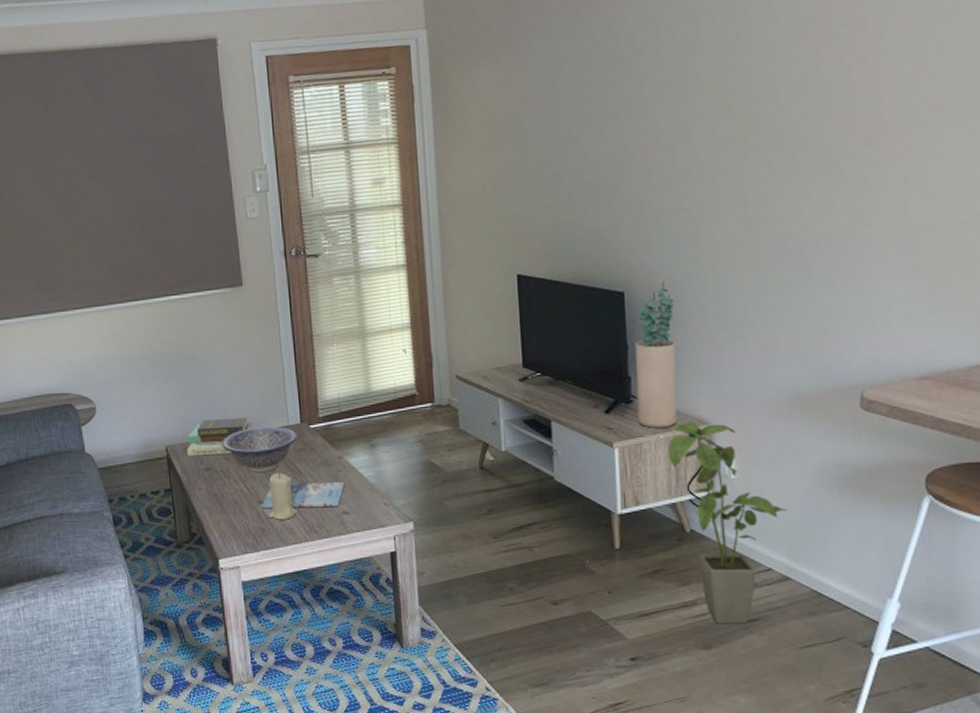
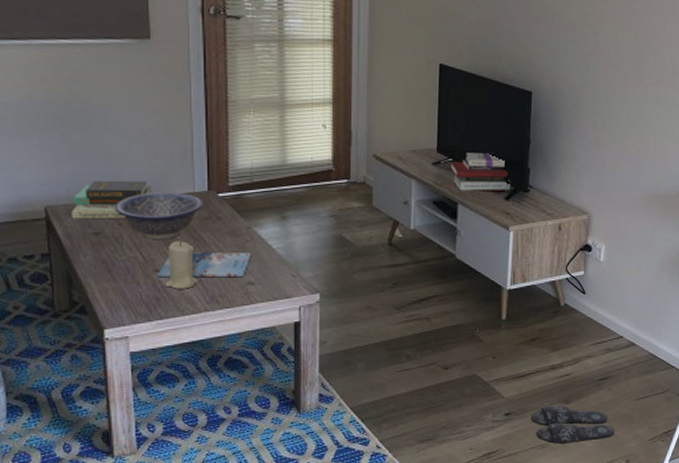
books: none [538,364,610,407] -> present [450,153,511,192]
vase: present [635,281,678,428] -> none [532,85,572,215]
slippers: none [662,650,775,698] -> present [530,404,615,444]
house plant: present [667,422,788,624] -> none [553,212,640,383]

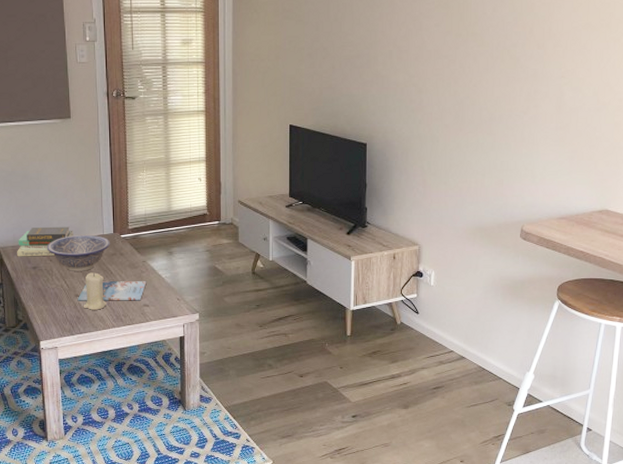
books: present [450,153,511,192] -> none [300,196,351,228]
slippers: present [530,404,615,444] -> none [374,409,449,443]

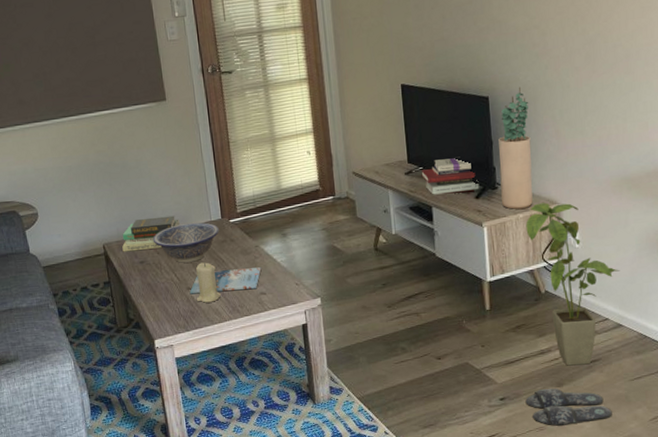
books: none [300,196,351,228] -> present [421,158,479,195]
vase: none [370,137,401,247] -> present [498,86,533,210]
slippers: none [374,409,449,443] -> present [525,388,612,426]
house plant: none [389,243,467,391] -> present [525,203,620,366]

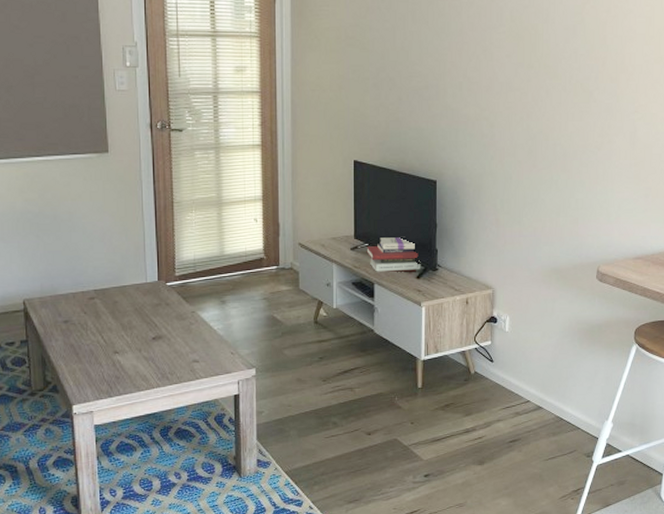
books: present [122,215,180,252] -> none [45,274,112,310]
decorative bowl: present [152,222,220,263] -> none [80,283,155,325]
magazine: present [189,267,262,295] -> none [116,334,196,359]
candle: present [196,262,221,303] -> none [123,325,150,368]
vase: present [498,86,533,210] -> none [441,174,473,291]
house plant: present [525,203,620,366] -> none [461,287,544,445]
slippers: present [525,388,612,426] -> none [448,466,527,503]

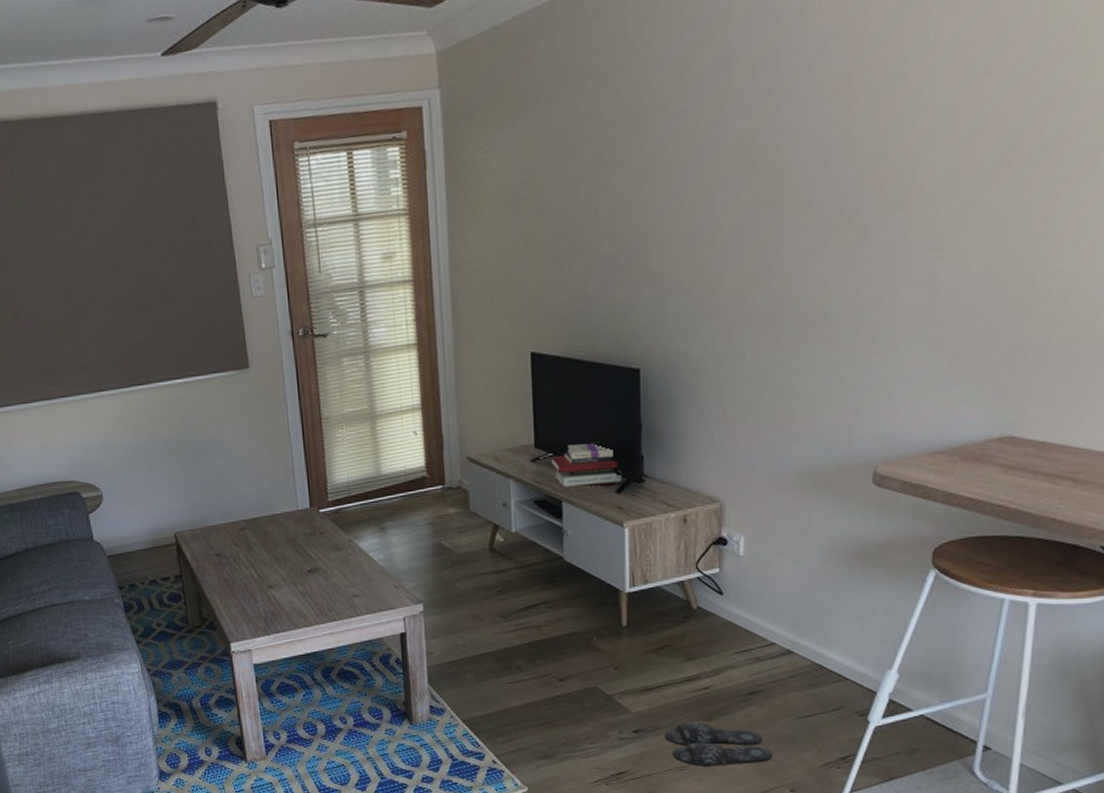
slippers: none [448,466,527,503] -> present [664,721,772,766]

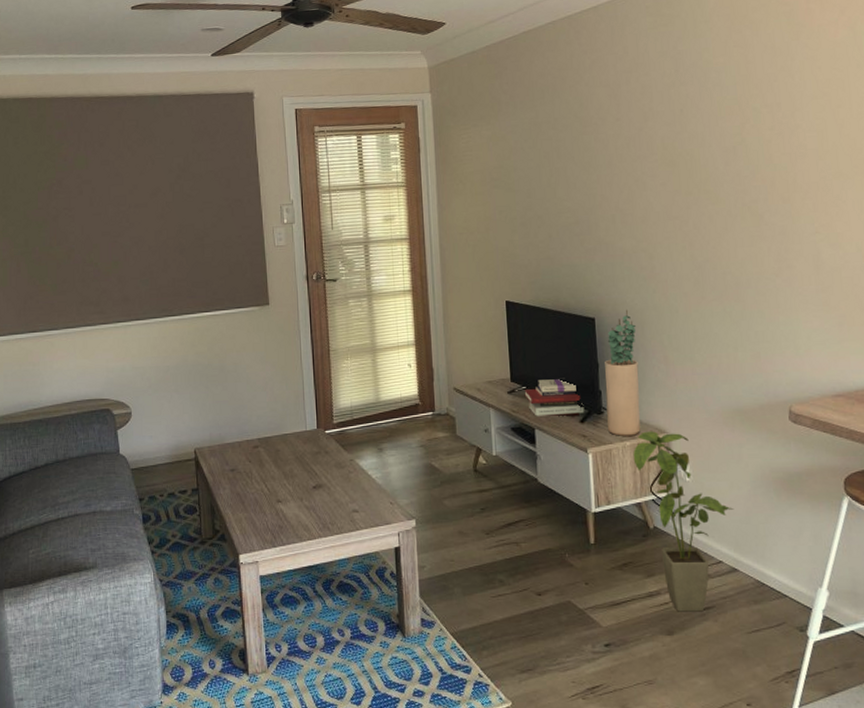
vase: none [648,356,691,507] -> present [604,309,641,436]
slippers: present [664,721,772,766] -> none [632,636,729,680]
house plant: none [677,500,795,697] -> present [633,431,734,612]

